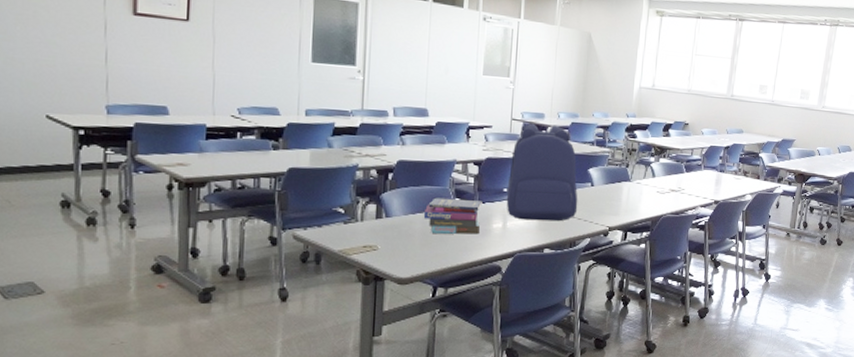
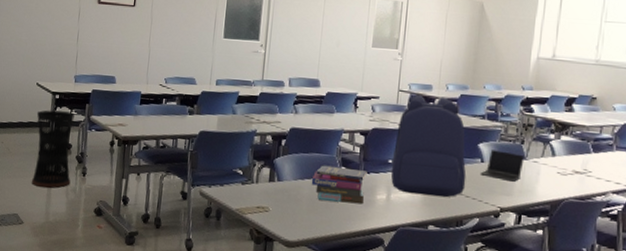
umbrella stand: none [50,149,113,246] -> present [31,110,75,188]
laptop computer: none [591,174,629,202] -> present [481,150,525,182]

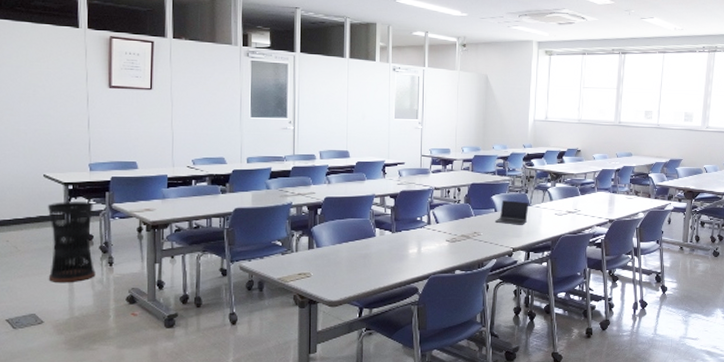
books: present [311,165,367,204] -> none [348,228,399,260]
backpack: present [390,95,467,198] -> none [420,158,484,245]

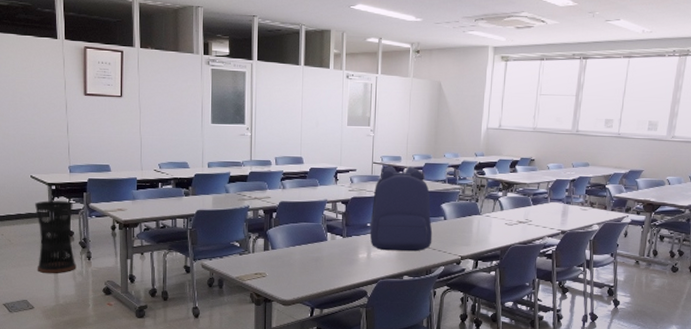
backpack: none [420,158,484,245] -> present [369,165,433,252]
laptop computer: present [495,200,529,225] -> none [444,209,479,234]

